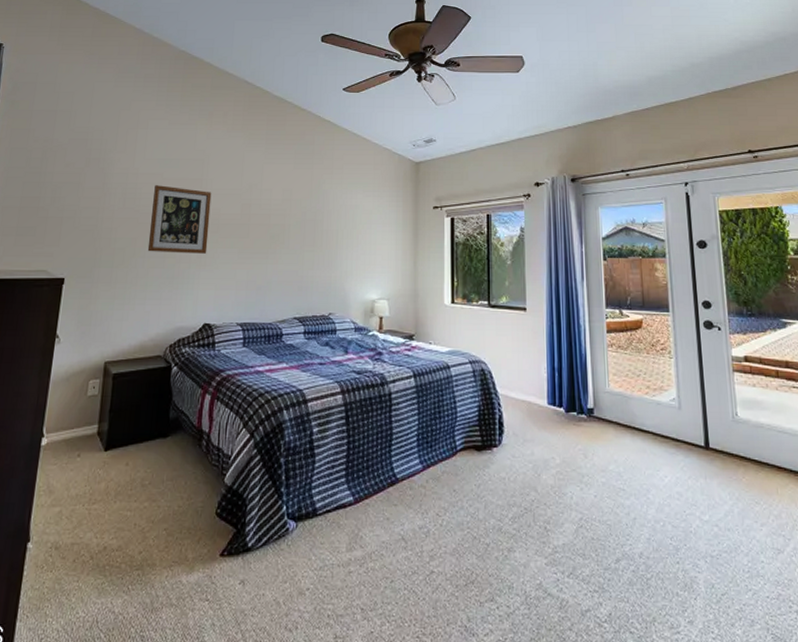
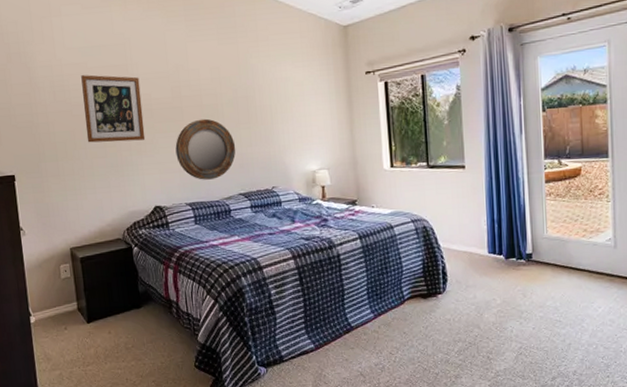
home mirror: none [235,238,297,300] -> present [175,118,236,180]

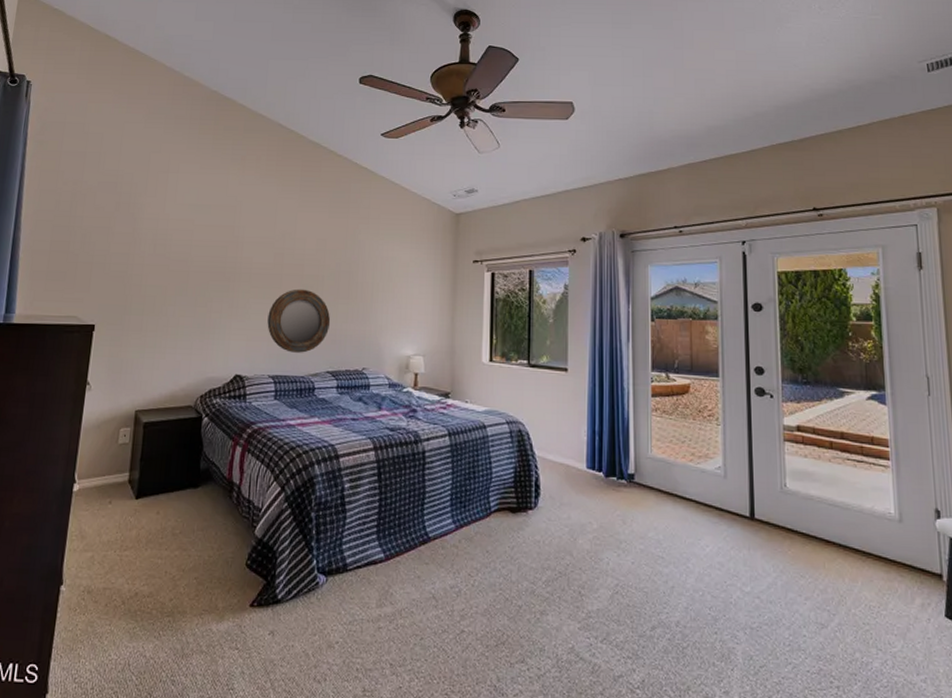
wall art: present [81,75,146,143] -> none [178,232,244,304]

